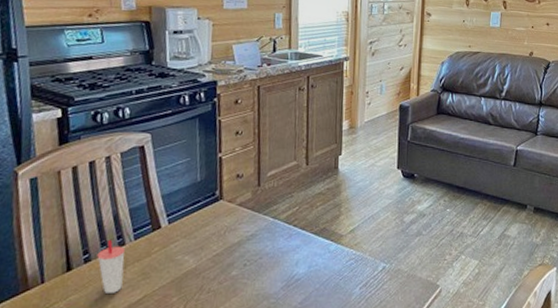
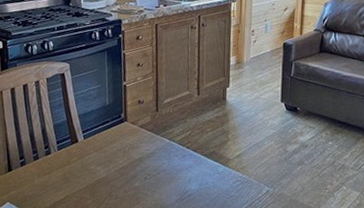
cup: present [97,240,126,293] -> none [30,149,51,192]

